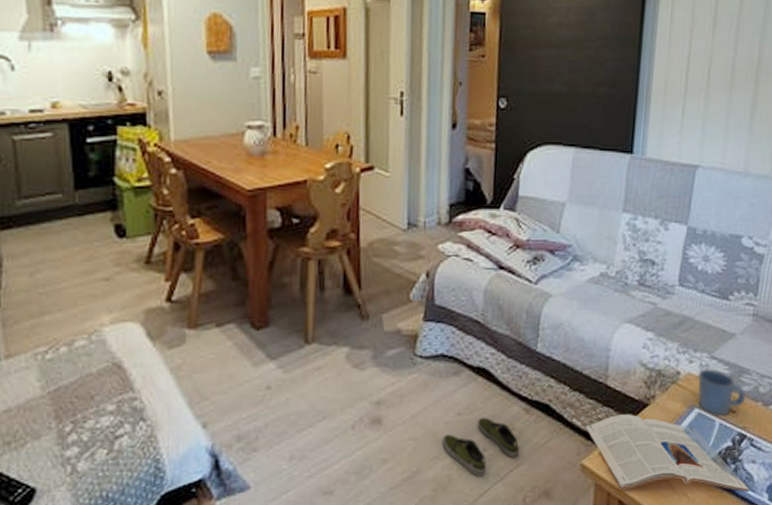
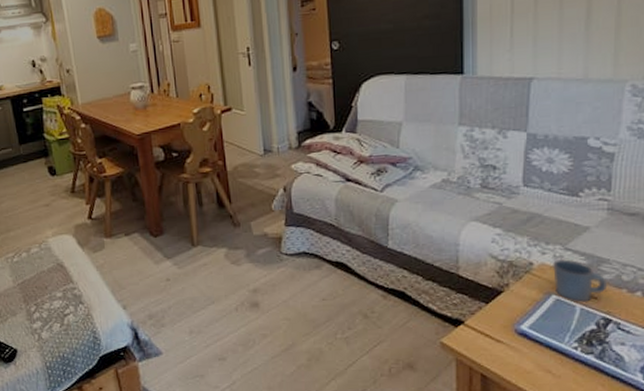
shoe: present [442,417,520,477] -> none [311,302,382,350]
magazine: present [585,414,750,493] -> none [442,300,621,372]

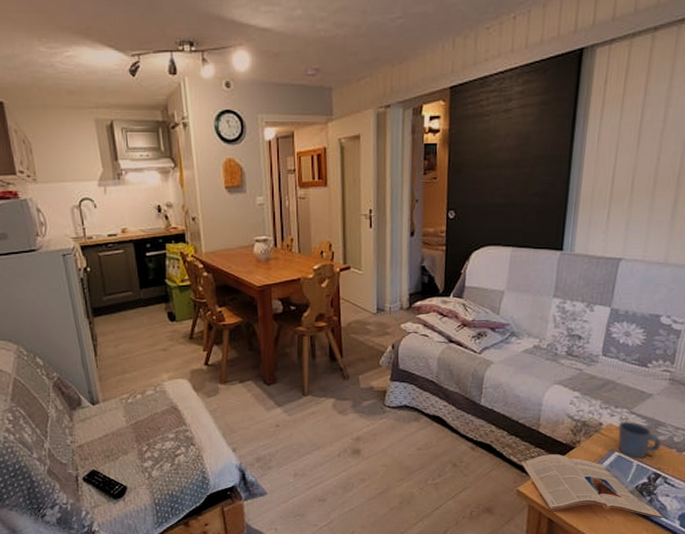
magazine: none [442,300,621,372] -> present [521,454,663,519]

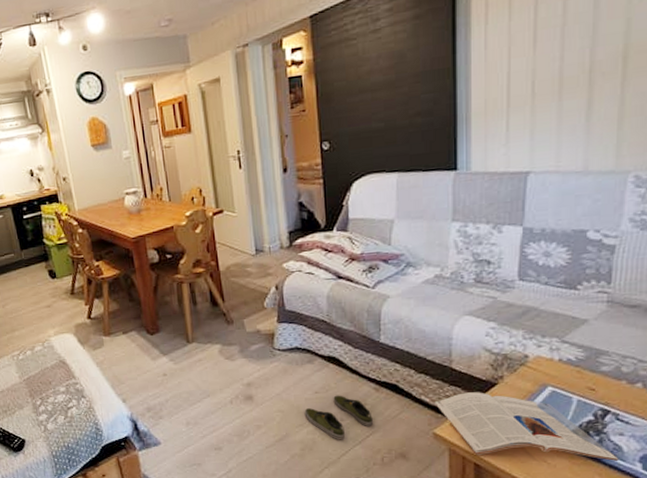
shoe: none [406,452,468,495] -> present [304,395,374,440]
mug: present [617,420,661,459] -> none [548,350,605,394]

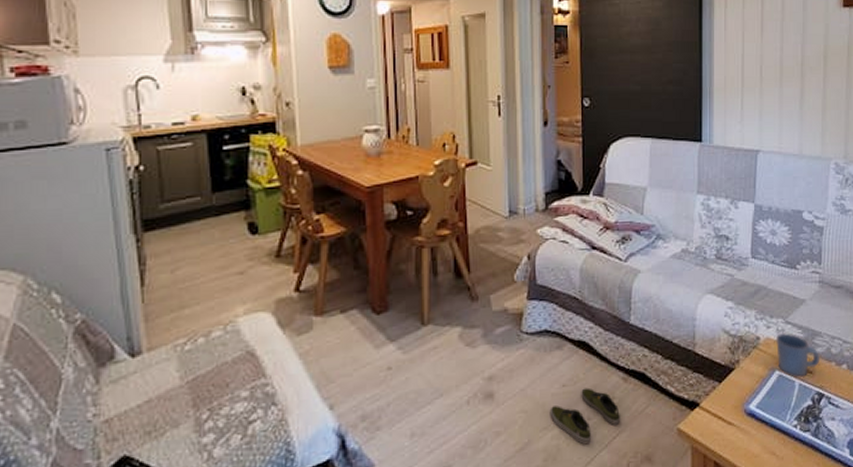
magazine: present [434,392,619,462] -> none [679,378,832,452]
mug: none [548,350,605,394] -> present [775,332,819,378]

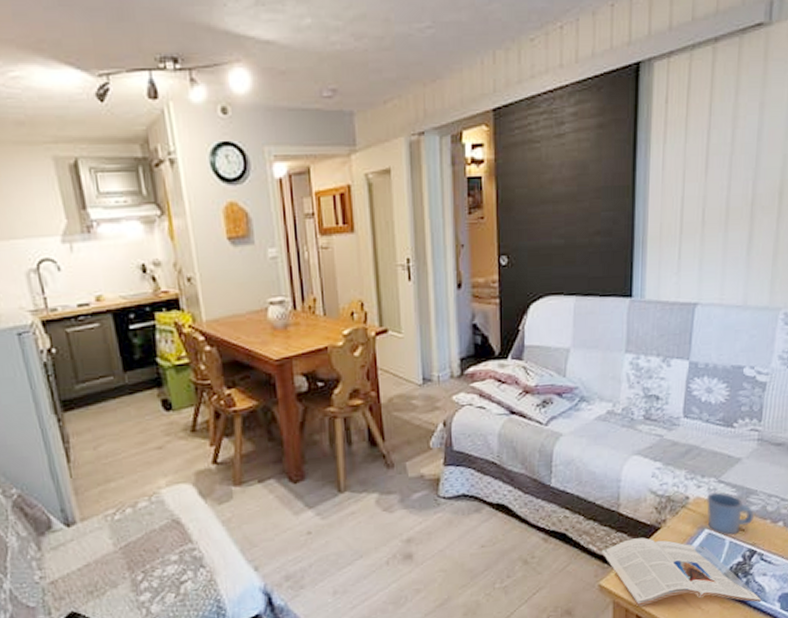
shoe: present [550,387,621,445] -> none [469,548,541,601]
magazine: none [679,378,832,452] -> present [601,537,762,606]

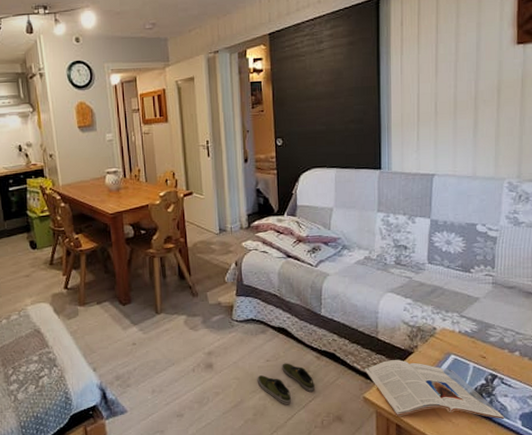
shoe: none [469,548,541,601] -> present [257,363,316,405]
mug: present [706,491,753,536] -> none [450,324,493,361]

